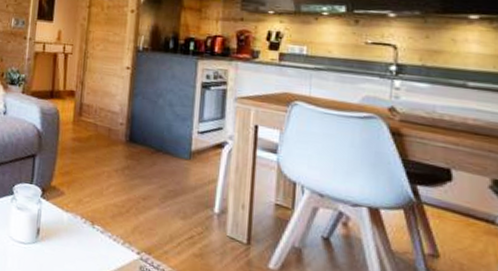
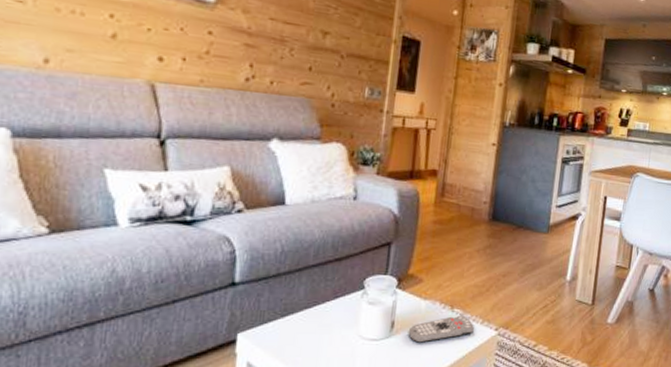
remote control: none [52,232,116,255] -> present [408,315,475,343]

